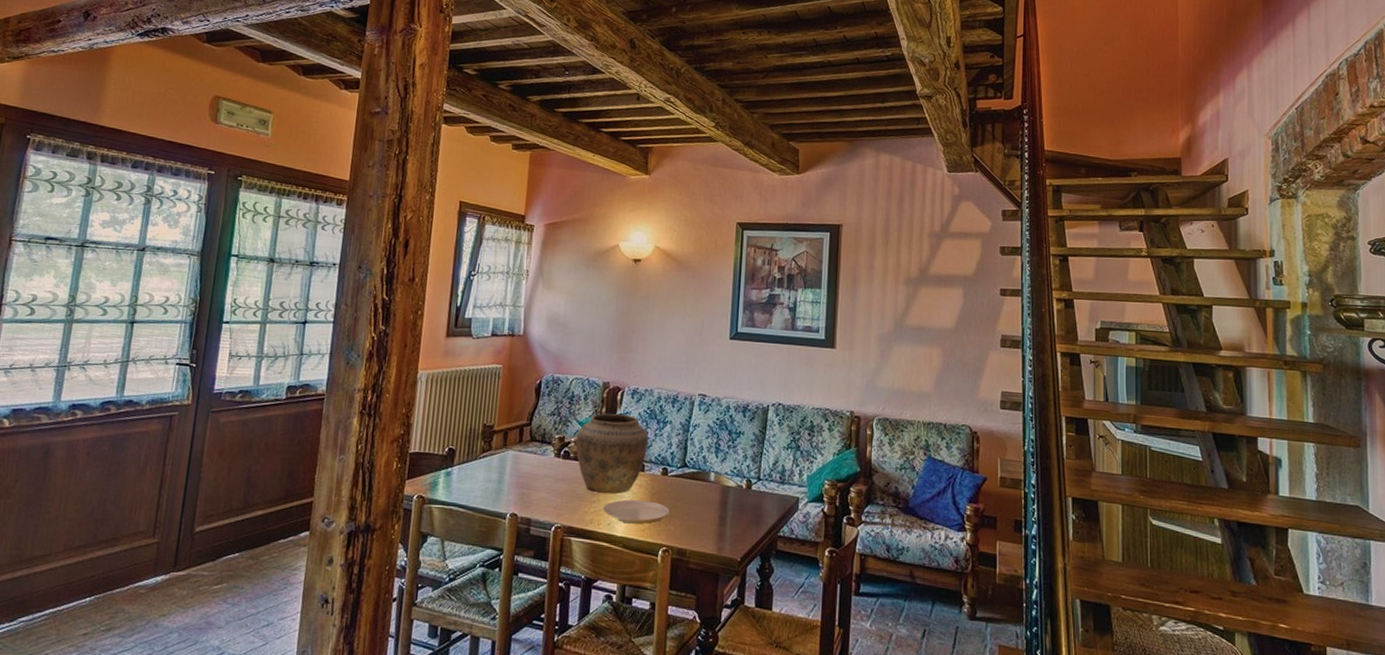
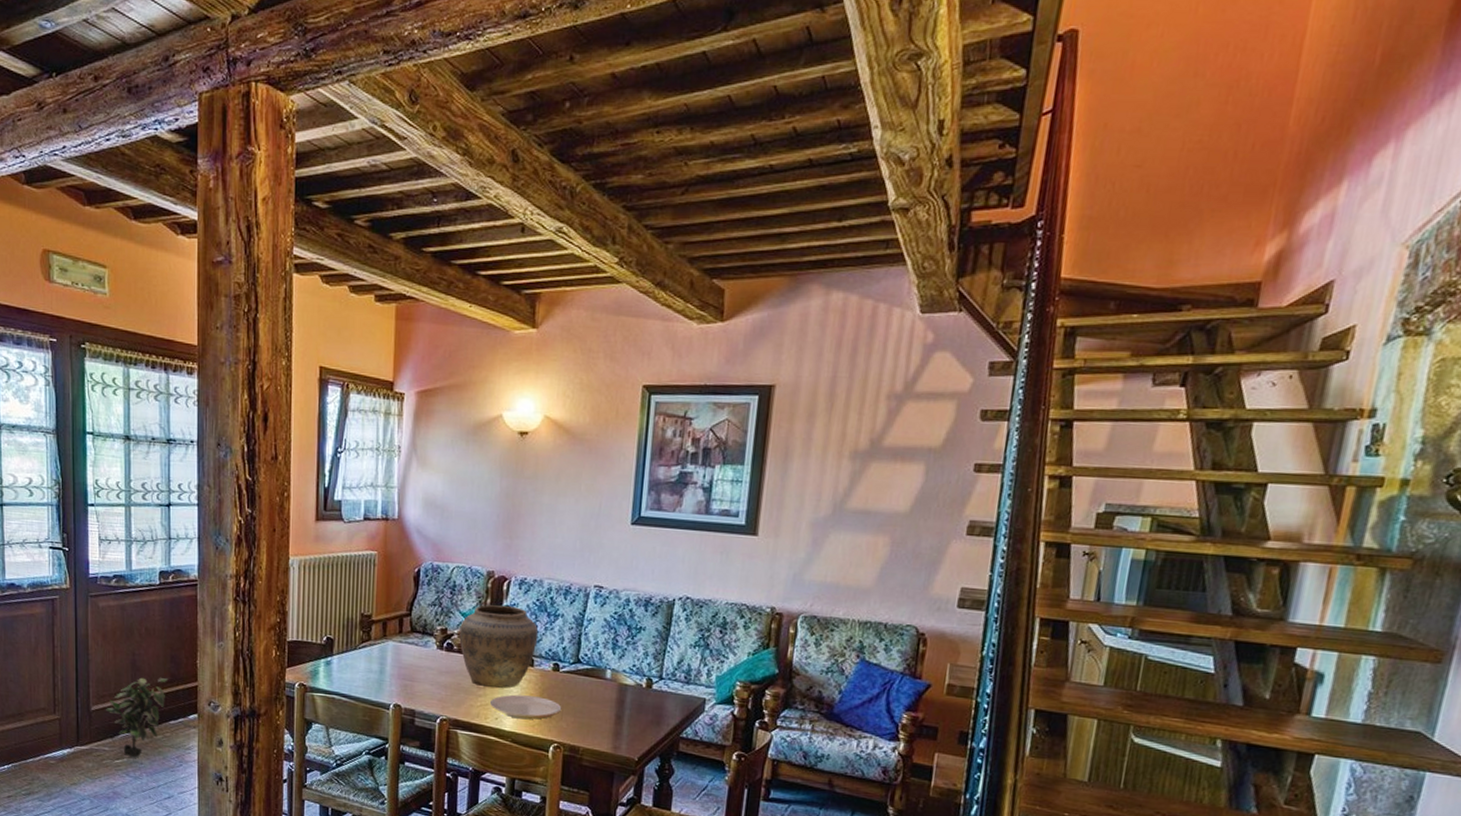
potted plant: none [211,493,284,582] -> present [106,677,169,757]

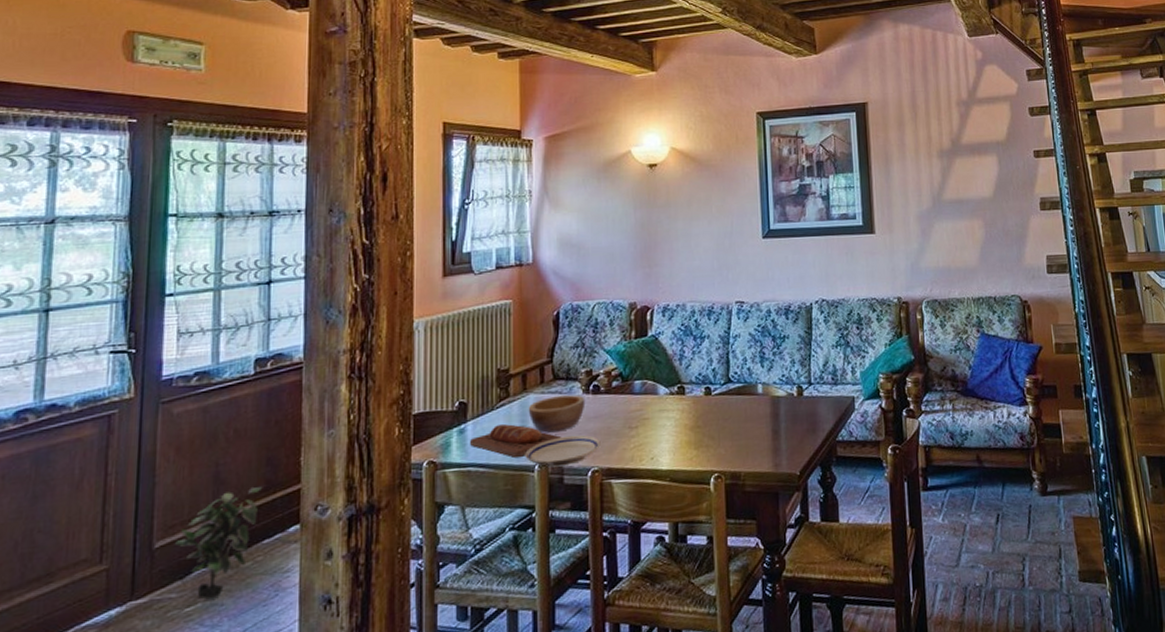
bread loaf: none [334,662,414,696] -> present [469,423,561,459]
plate: none [382,683,450,710] -> present [525,435,601,467]
bowl: none [386,646,439,679] -> present [528,395,586,433]
vase: present [459,604,539,688] -> none [605,335,687,426]
plate: present [489,694,562,720] -> none [643,425,718,454]

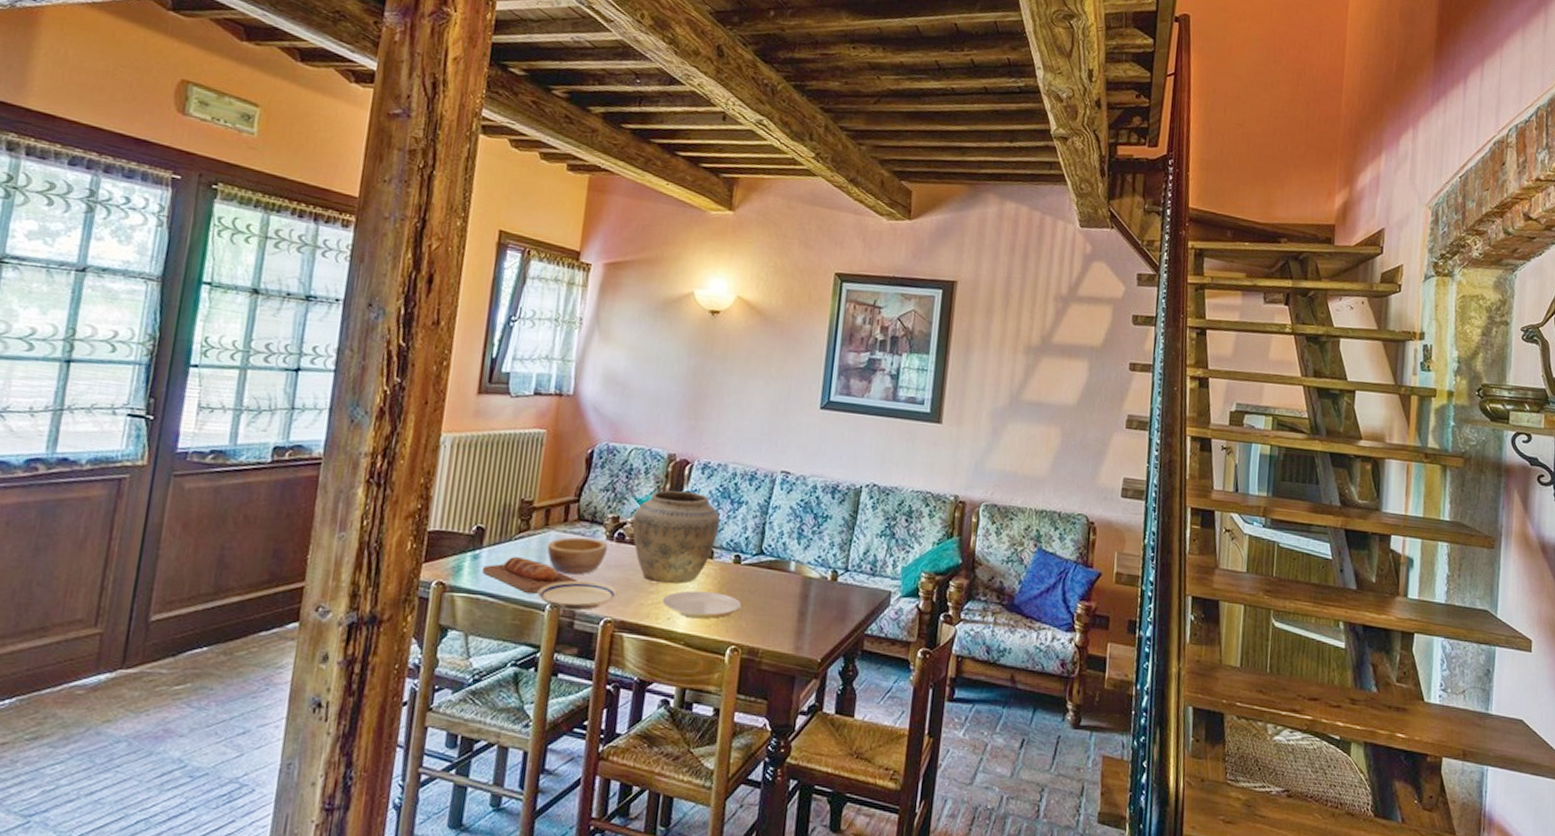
potted plant: present [175,485,263,600] -> none [172,576,267,682]
vase: none [605,335,687,426] -> present [632,490,721,584]
plate: none [643,425,718,454] -> present [661,590,742,619]

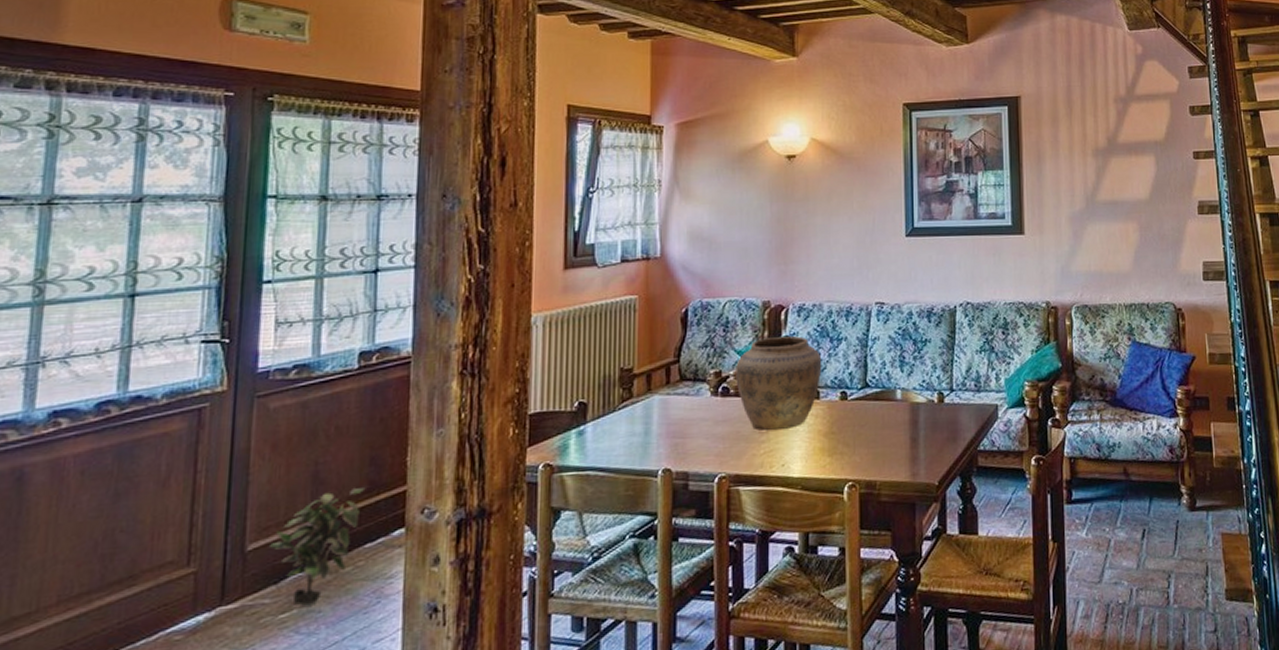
potted plant: none [172,576,267,682] -> present [270,486,366,606]
bread loaf: present [481,556,577,595] -> none [588,425,686,463]
plate: present [537,580,618,611] -> none [648,439,729,473]
bowl: present [546,537,608,575] -> none [652,397,714,437]
plate: present [661,590,742,619] -> none [774,431,854,461]

